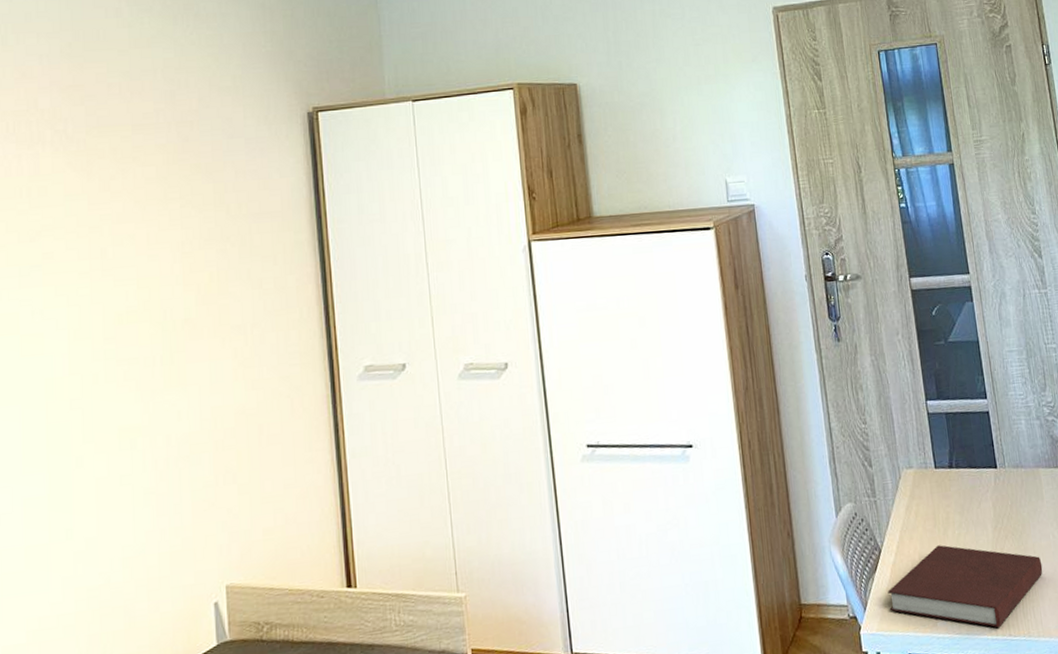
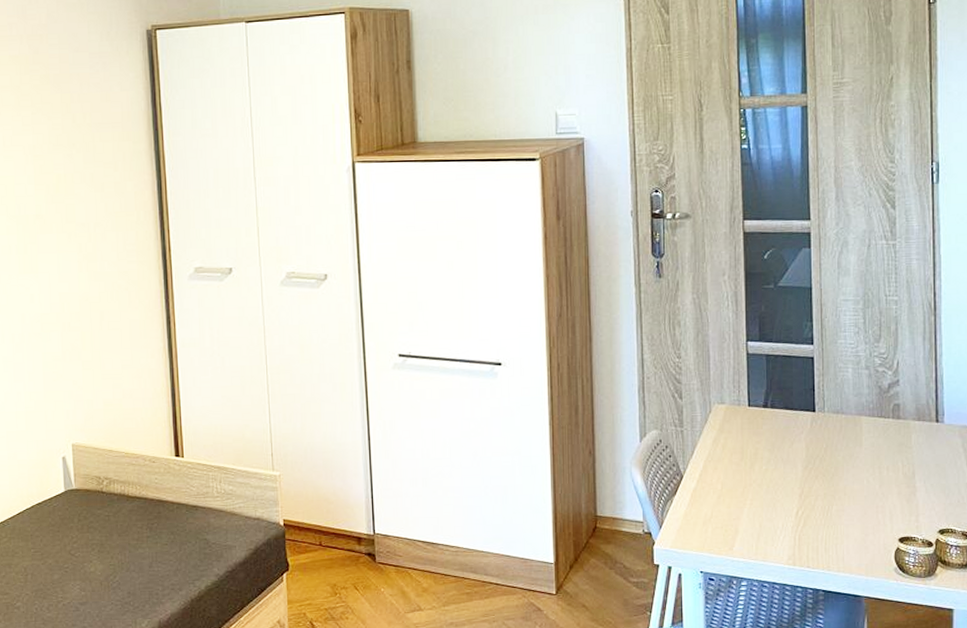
notebook: present [887,545,1043,628] -> none [685,478,852,559]

